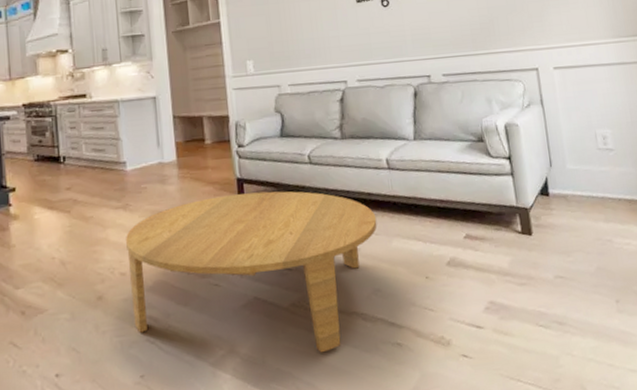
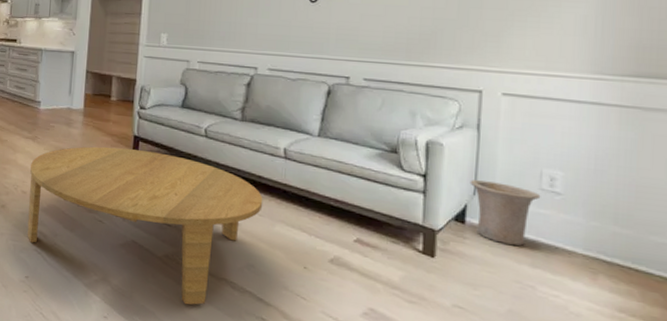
vase: none [545,150,600,207] -> present [469,180,541,246]

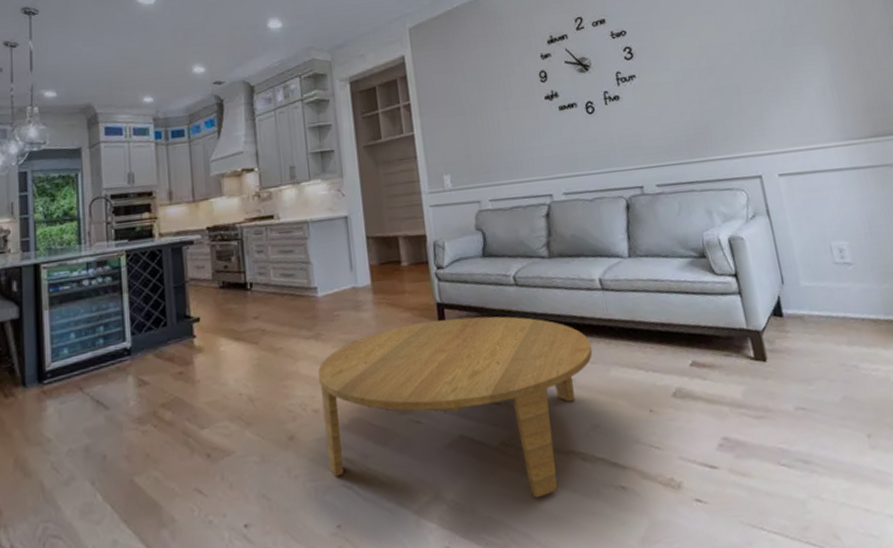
vase: present [469,180,541,246] -> none [775,265,838,329]

